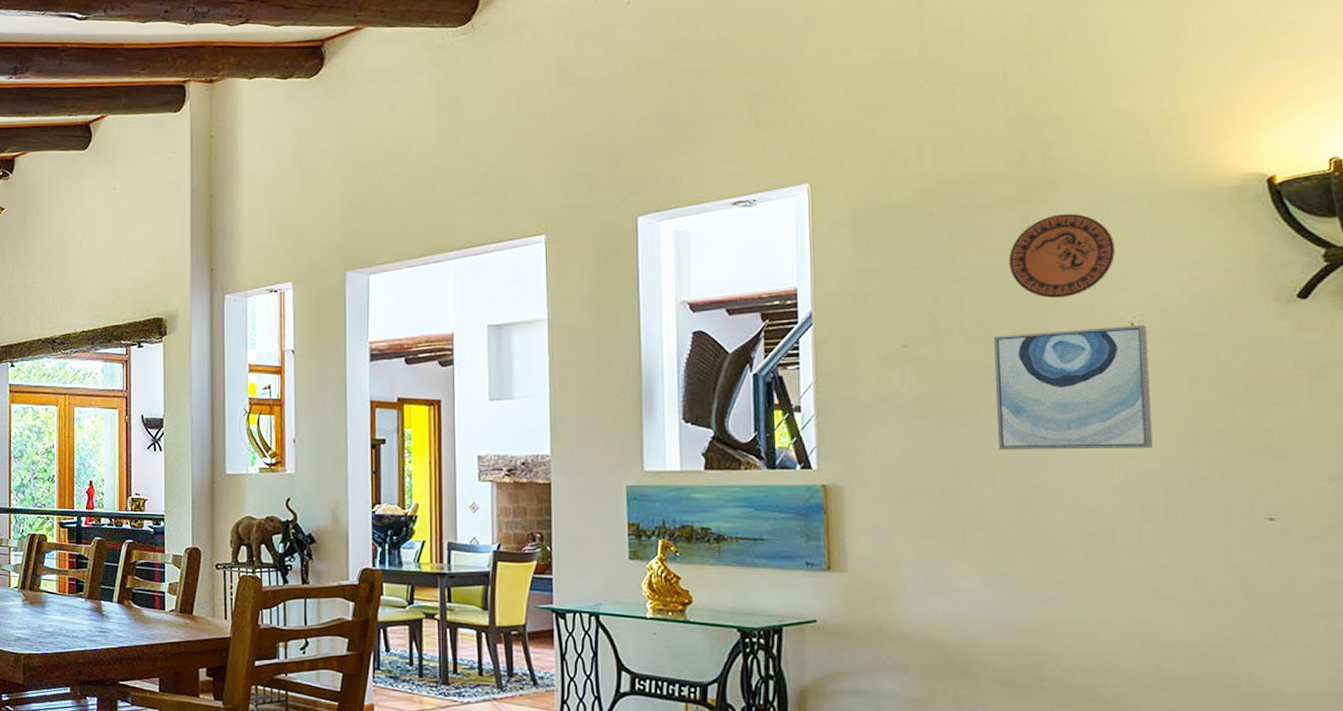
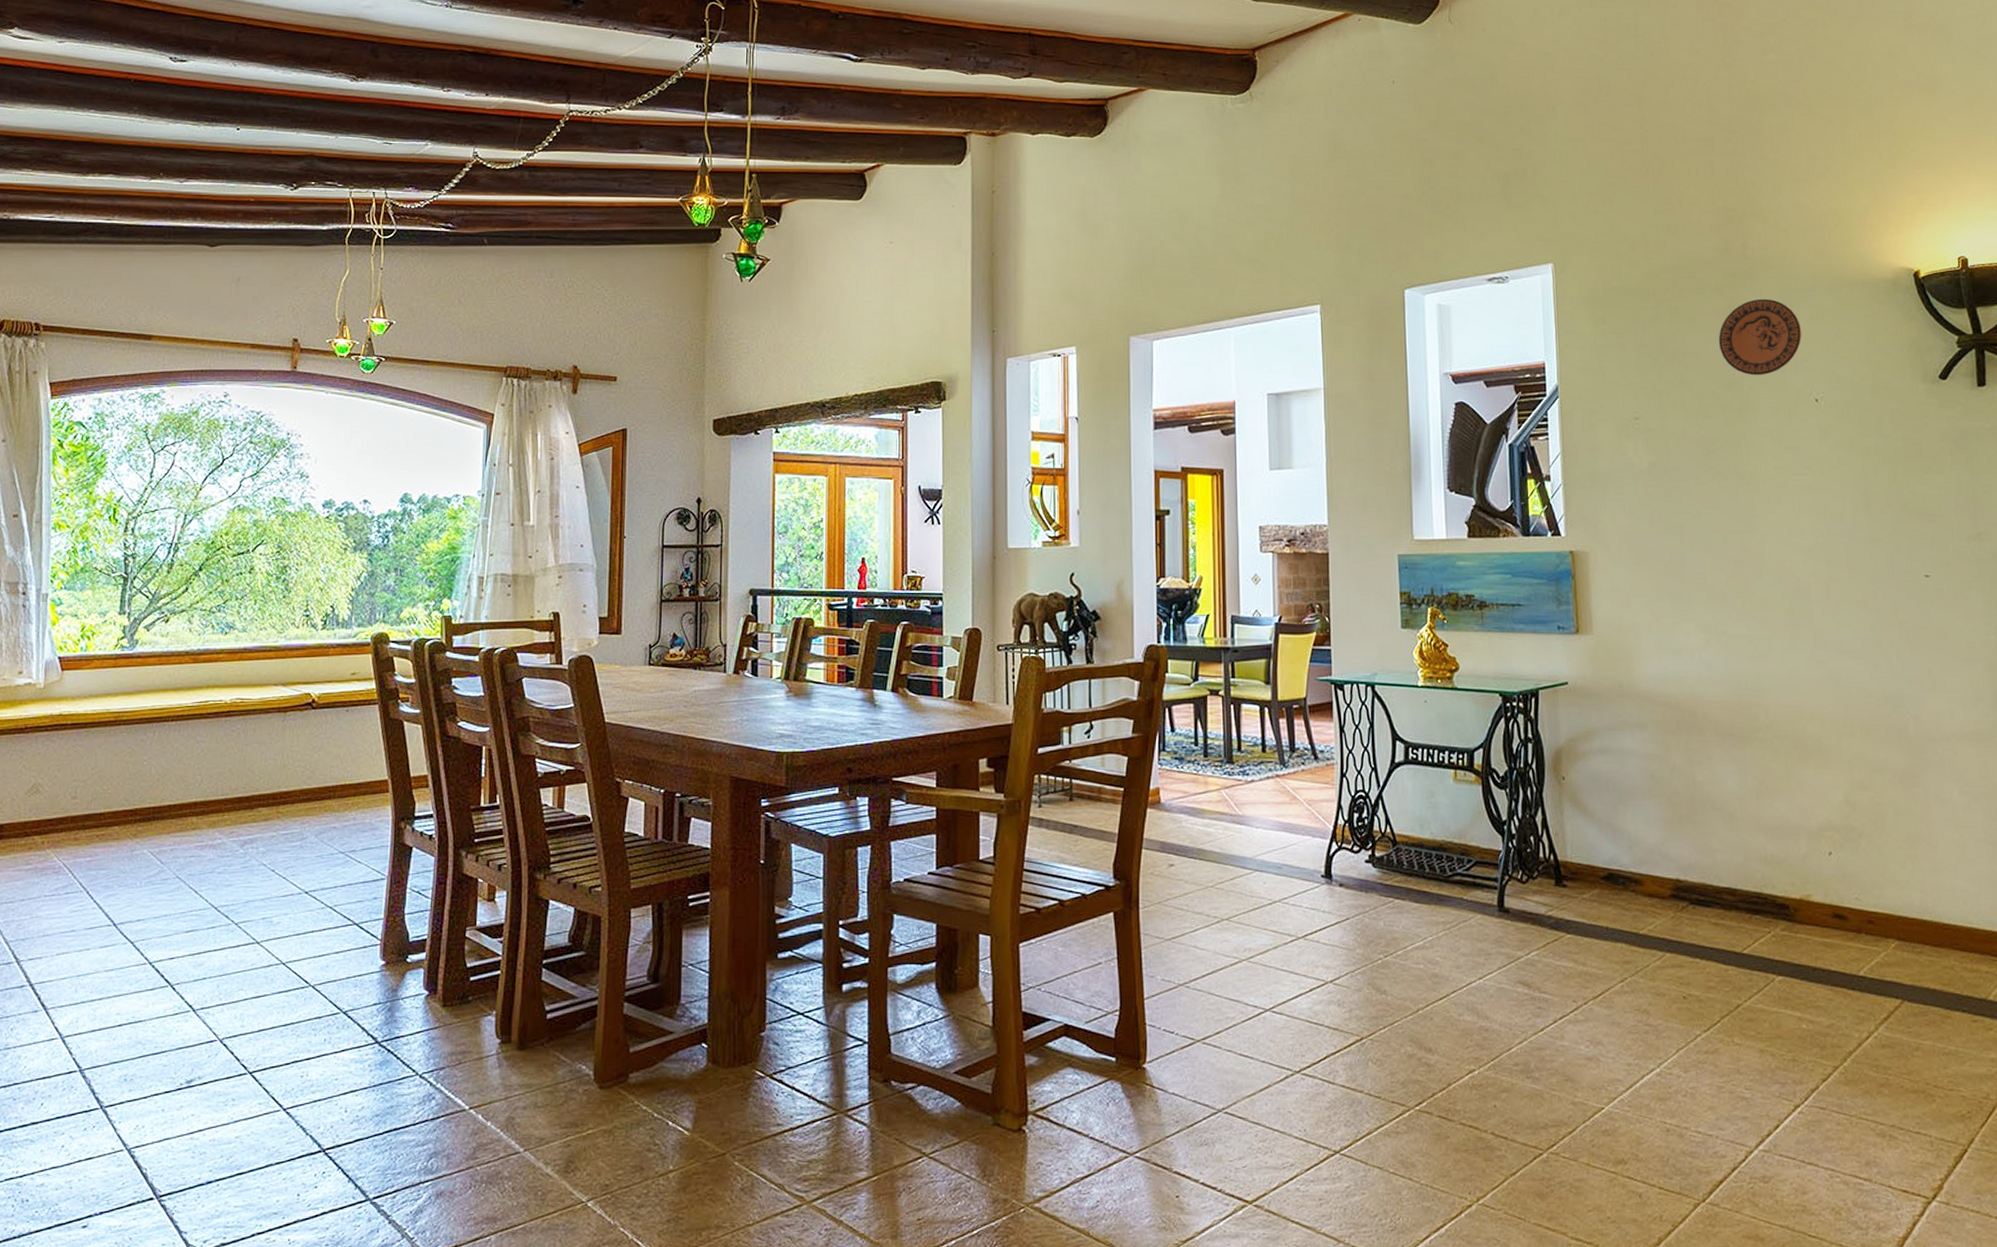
wall art: present [993,324,1153,451] -> none [1708,401,1836,516]

